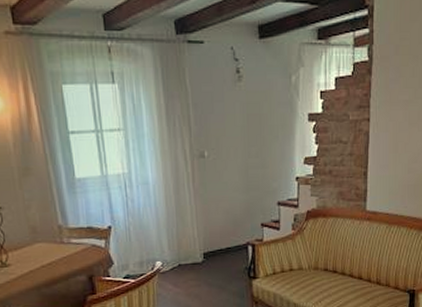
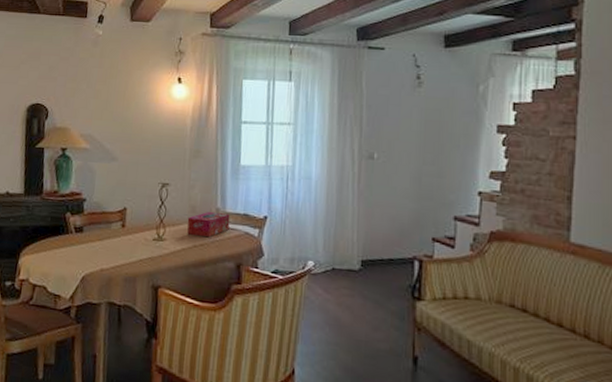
tissue box: none [29,229,75,256] -> present [187,211,230,238]

